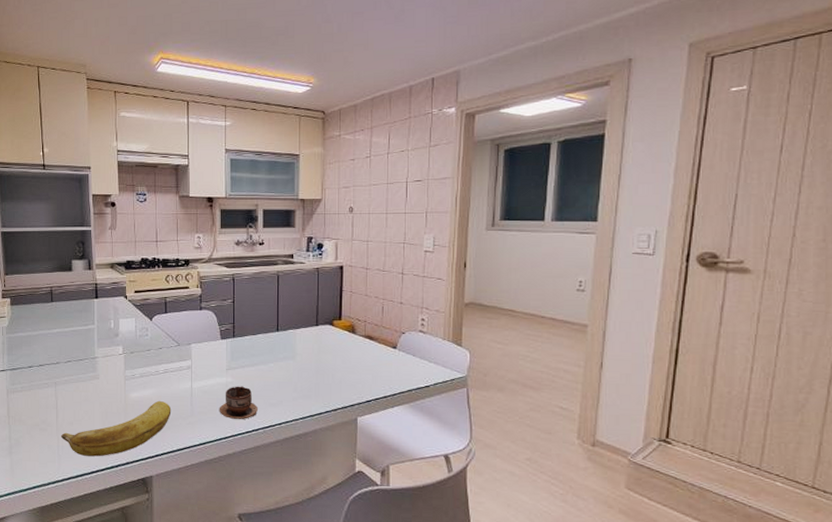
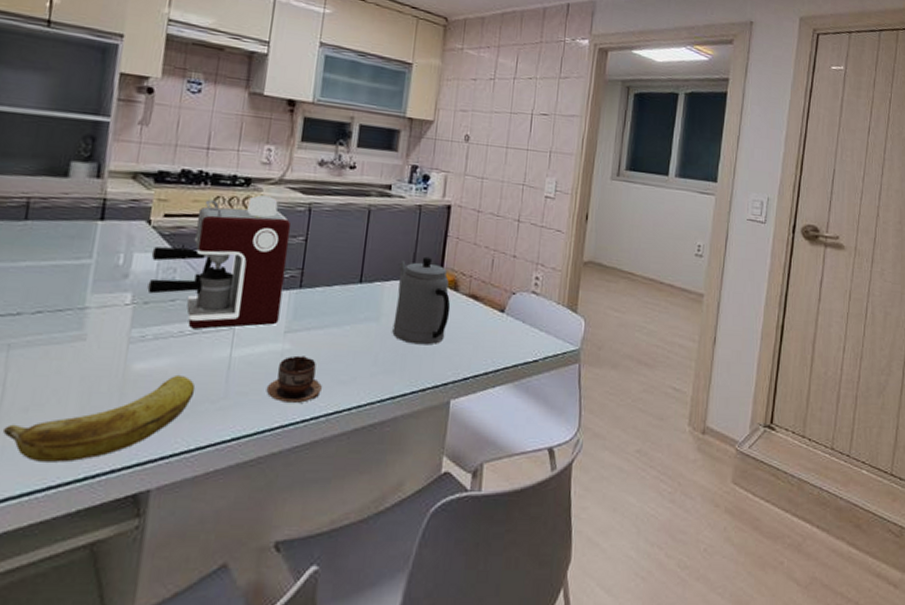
coffee maker: none [130,272,222,369] -> present [147,195,291,330]
teapot: none [305,308,351,376] -> present [392,256,451,345]

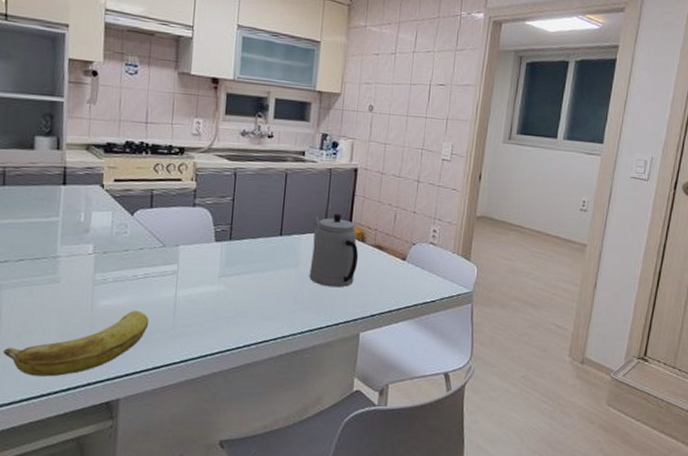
coffee maker: present [147,195,291,330] -> none [105,162,220,274]
cup: present [266,355,322,403] -> none [206,295,252,334]

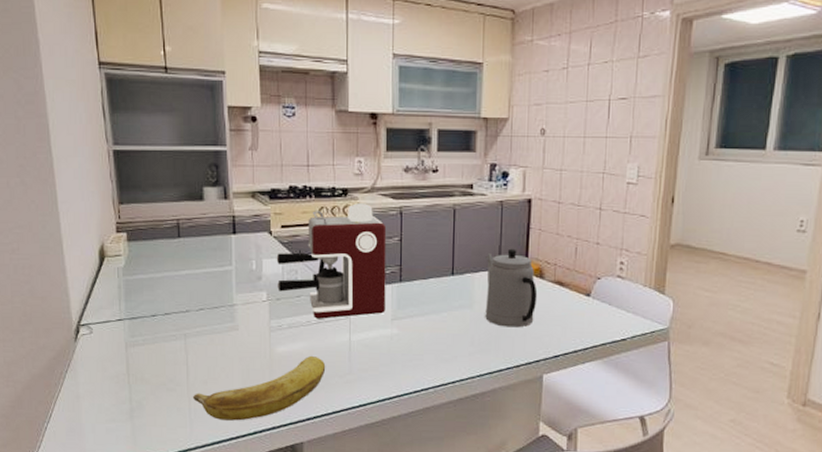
coffee maker: none [105,162,220,274] -> present [276,203,387,319]

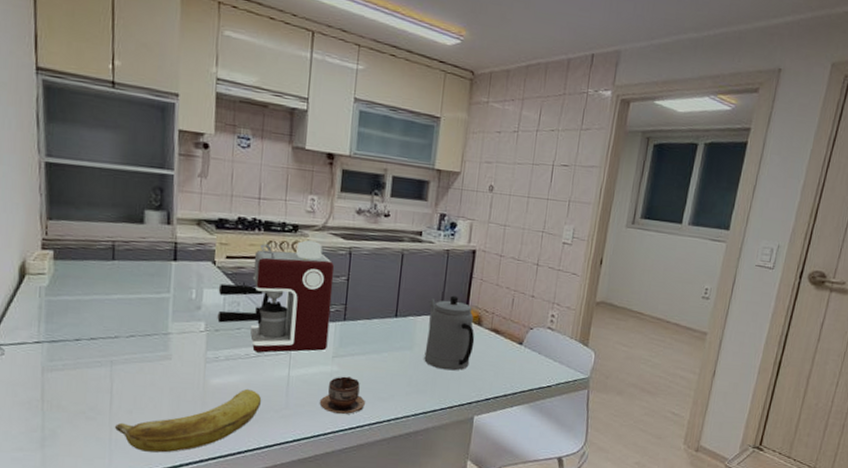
cup: none [382,338,428,377] -> present [319,376,365,414]

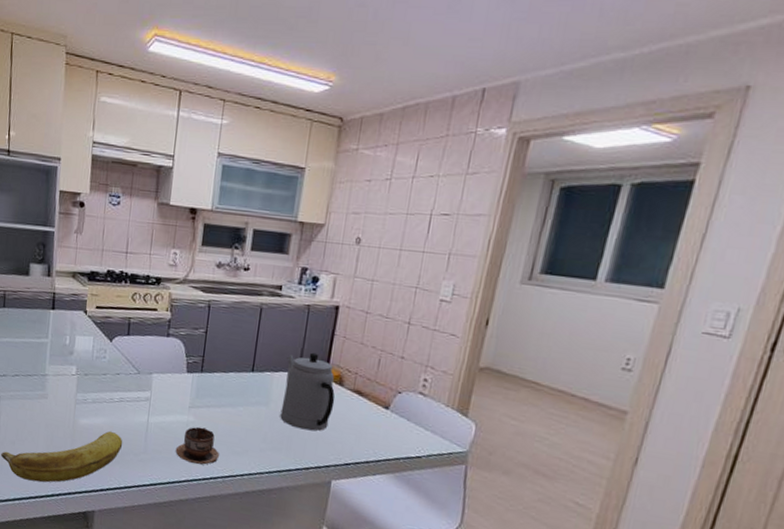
coffee maker: present [217,240,335,353] -> none [86,292,194,401]

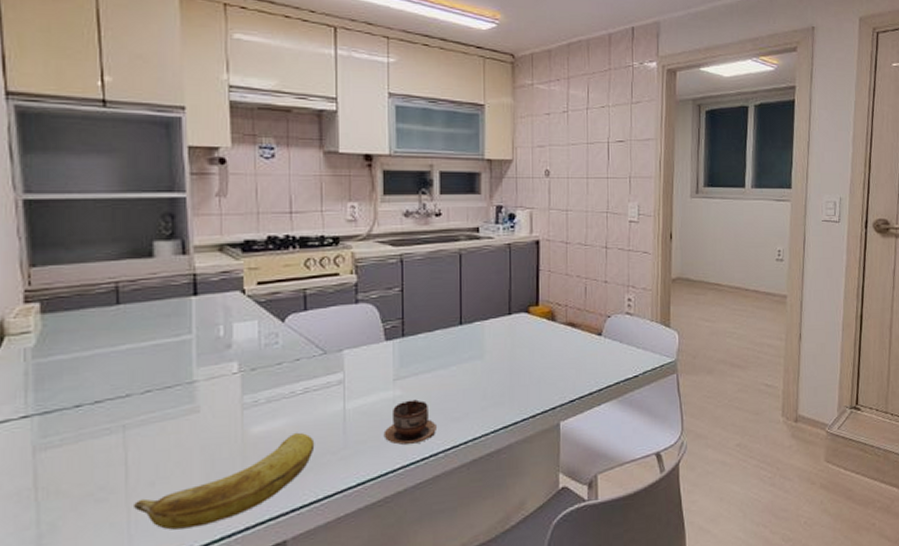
teapot: present [280,352,335,431] -> none [495,292,550,376]

